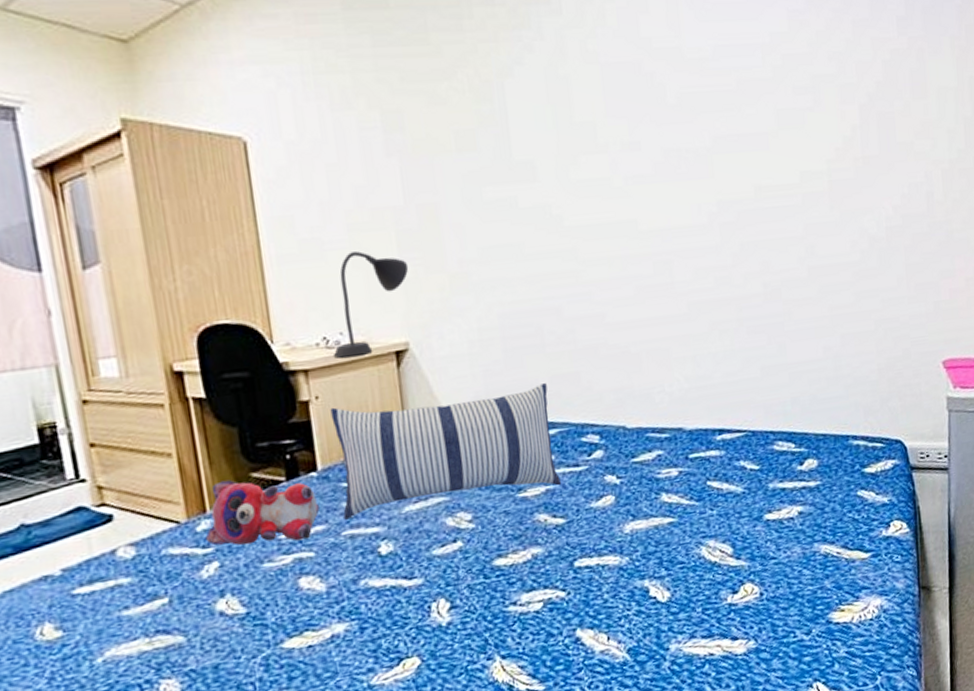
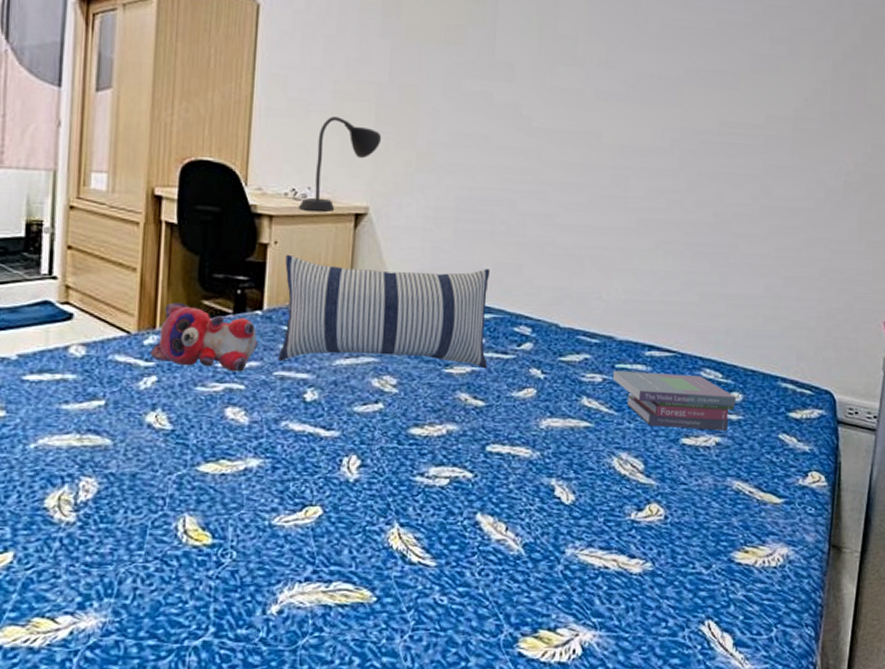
books: none [687,450,812,509] -> present [612,370,737,431]

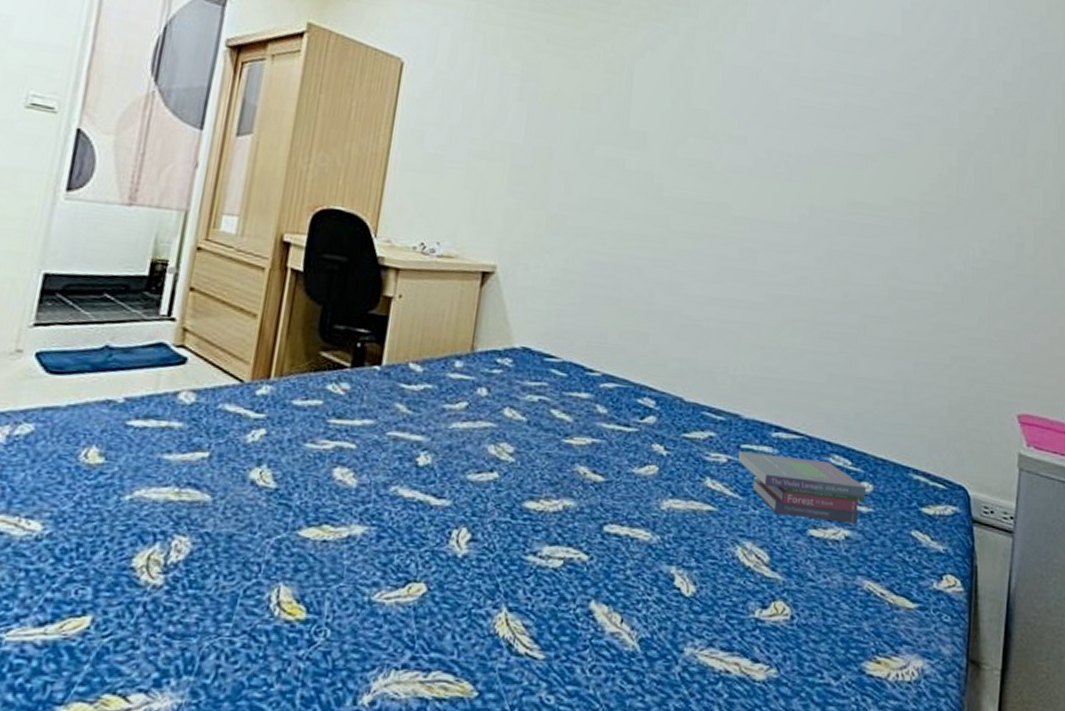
stuffed animal: present [149,302,258,372] -> none [261,352,375,430]
pillow: present [278,254,490,369] -> none [393,309,615,442]
desk lamp: present [298,116,382,212] -> none [425,174,514,268]

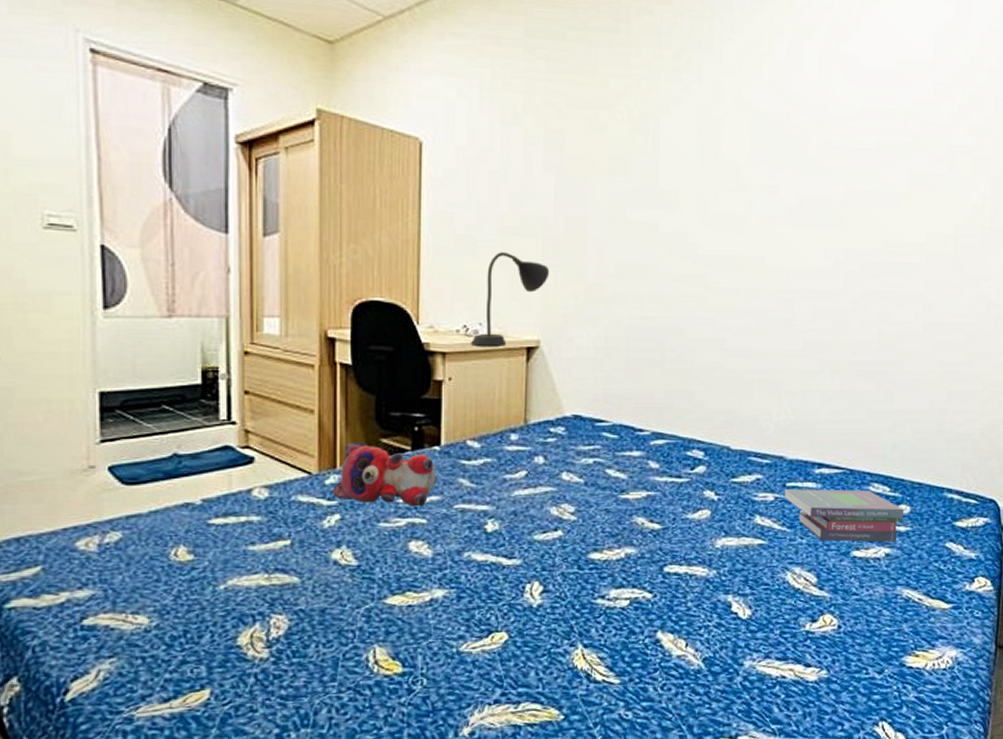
stuffed animal: none [261,352,375,430] -> present [331,442,437,507]
desk lamp: none [425,174,514,268] -> present [470,252,550,346]

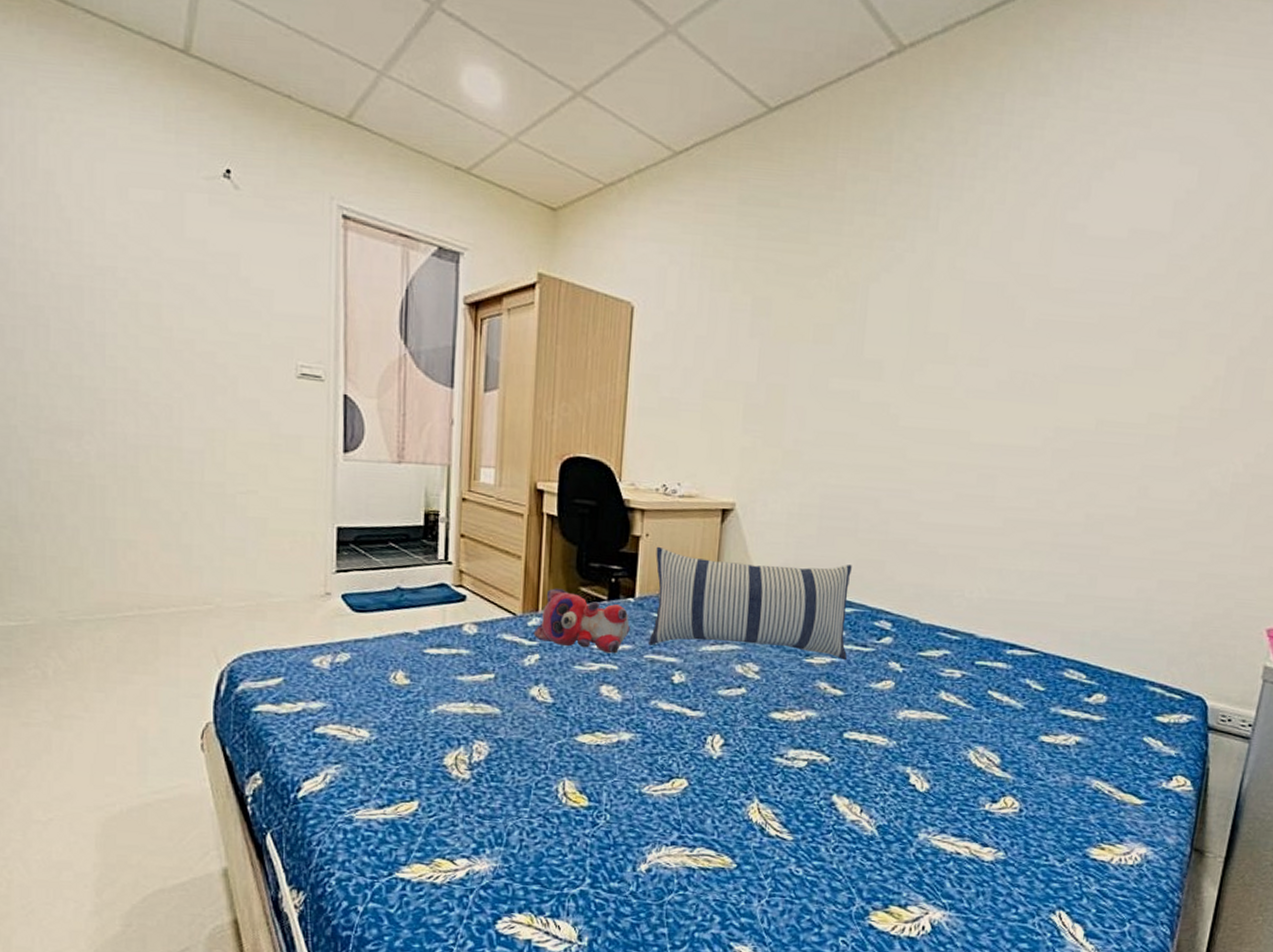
pillow: none [458,390,662,494] -> present [648,546,852,661]
desk lamp: present [470,252,550,346] -> none [668,415,749,507]
books: present [784,488,905,543] -> none [971,666,1101,731]

